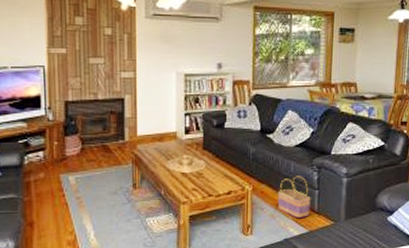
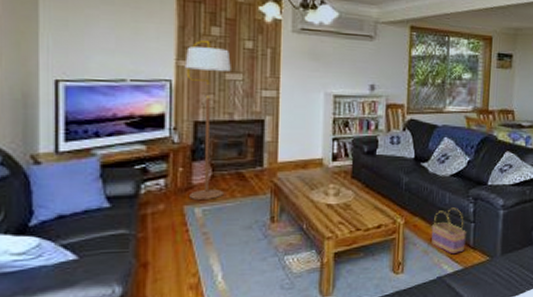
floor lamp: none [54,30,94,169] -> present [184,40,231,199]

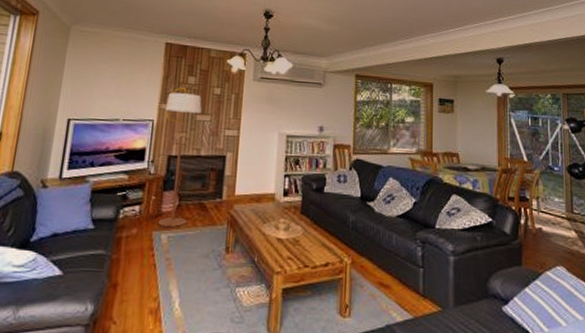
basket: present [431,207,466,255] -> none [378,250,415,301]

